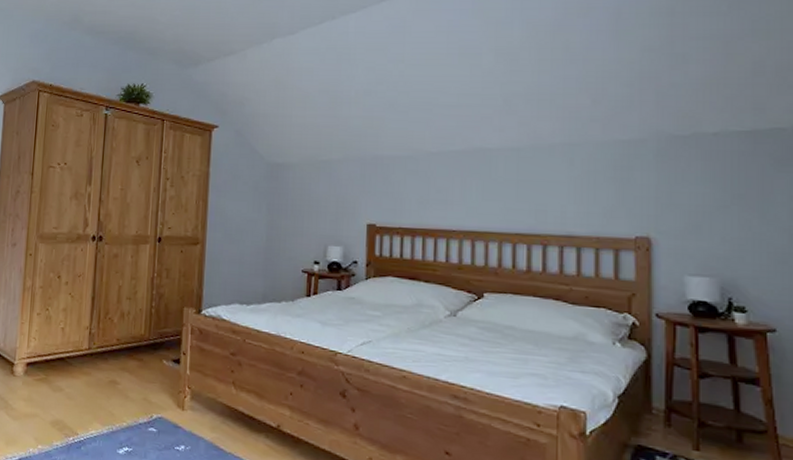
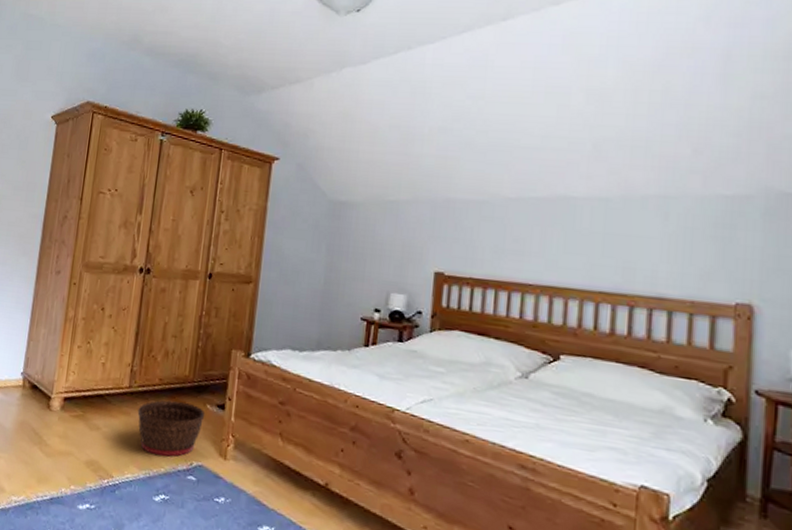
basket: none [98,359,162,412] -> present [137,400,206,457]

